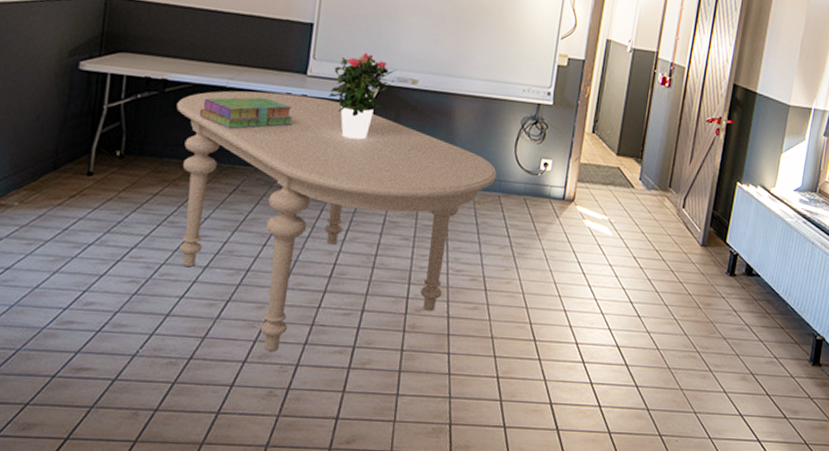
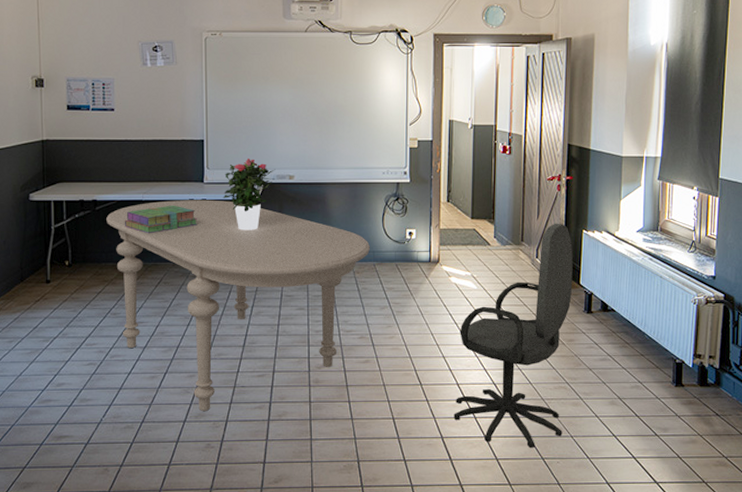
office chair: none [567,170,724,423] -> present [454,223,573,449]

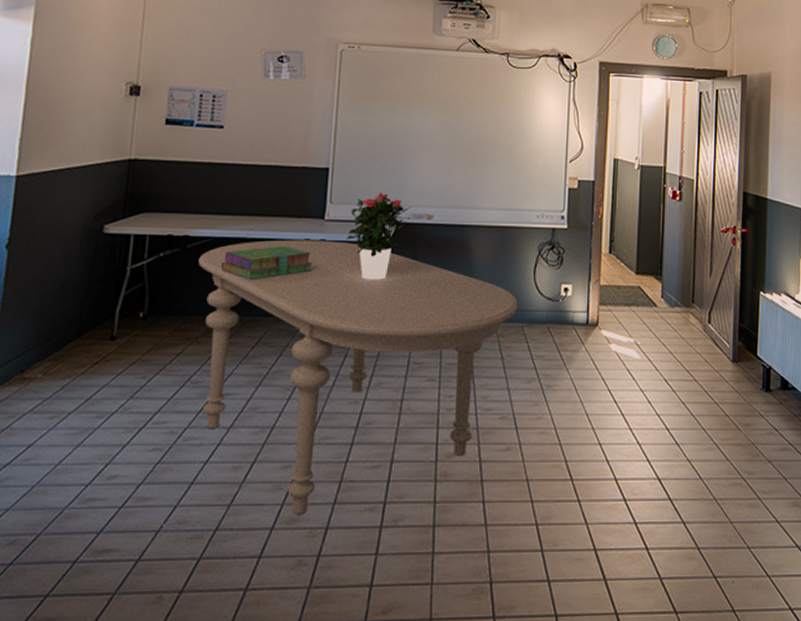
office chair: present [454,223,573,449] -> none [610,282,749,564]

